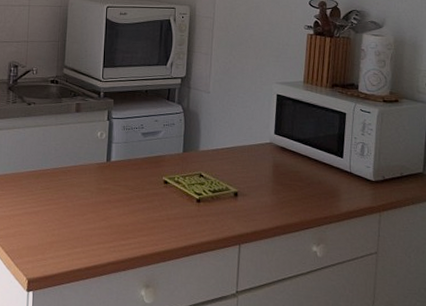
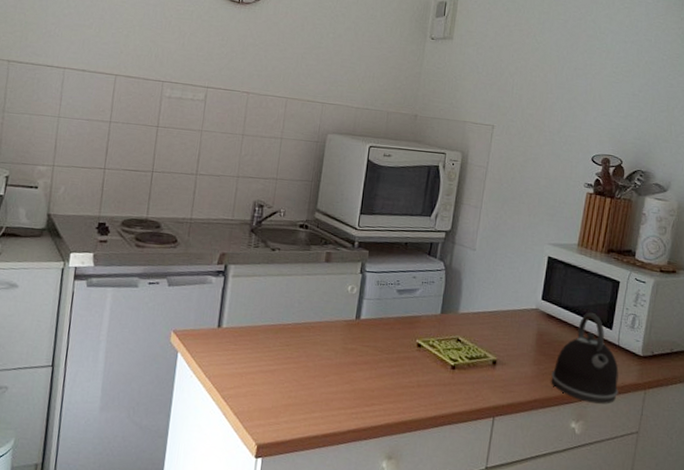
kettle: none [290,143,355,229] -> present [551,312,619,405]

